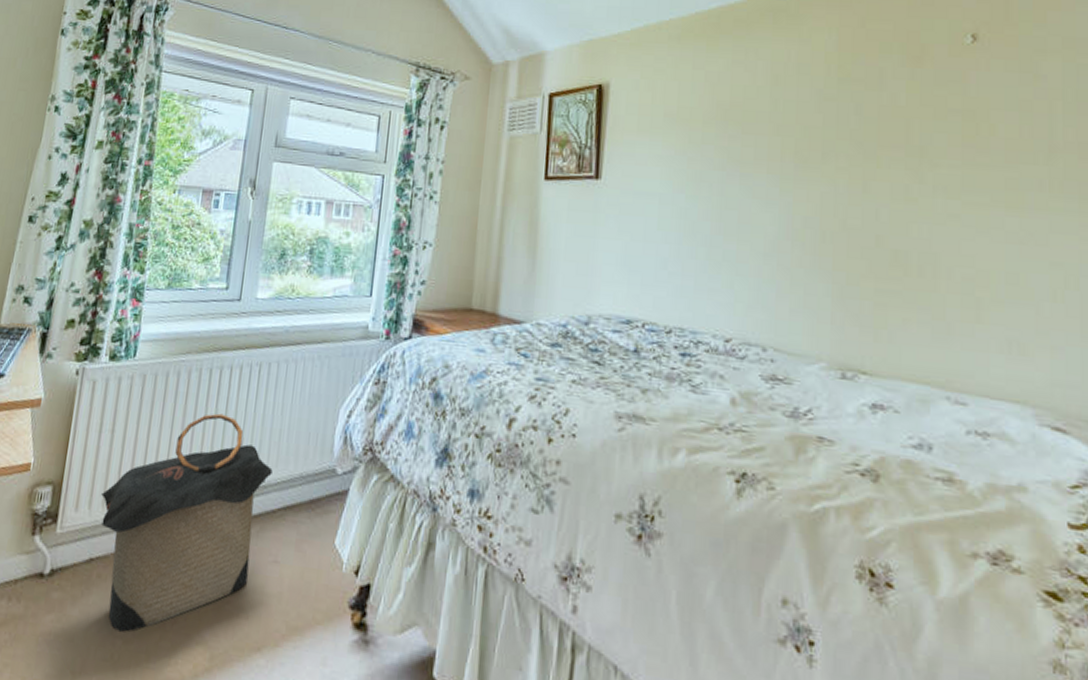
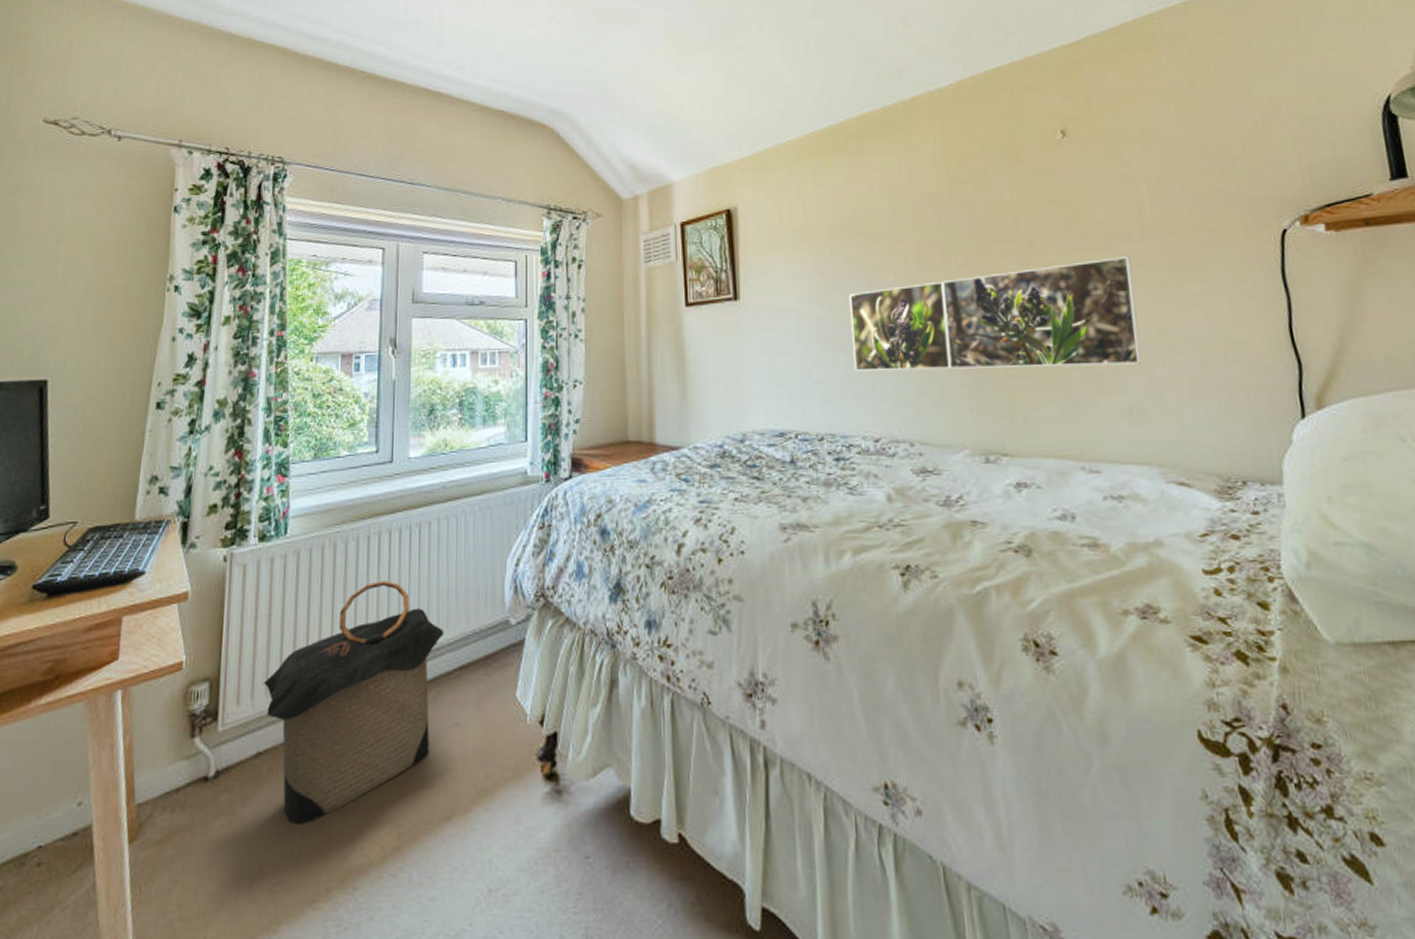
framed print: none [712,177,1032,296] -> present [848,257,1141,371]

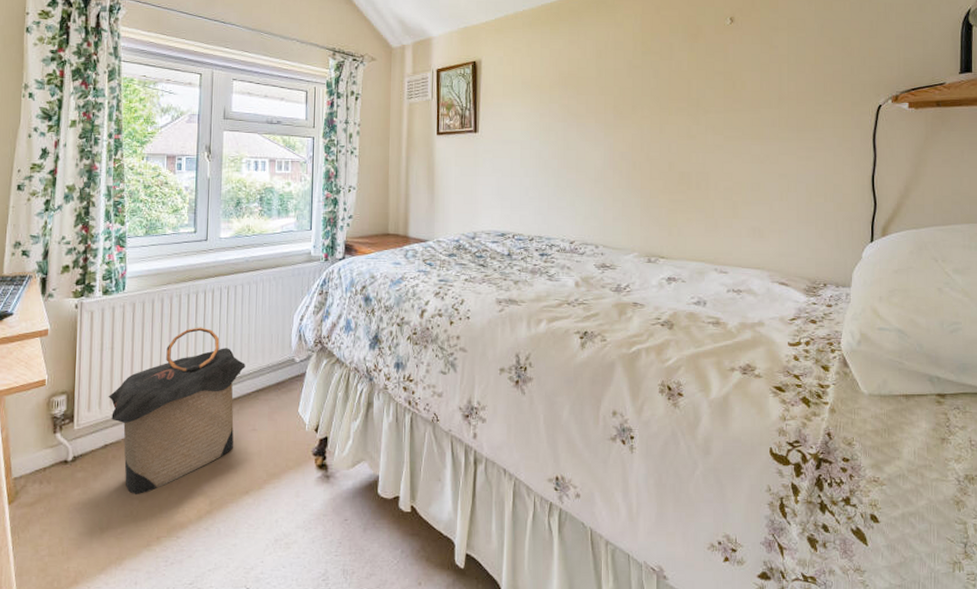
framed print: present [848,257,1141,371] -> none [559,118,768,198]

